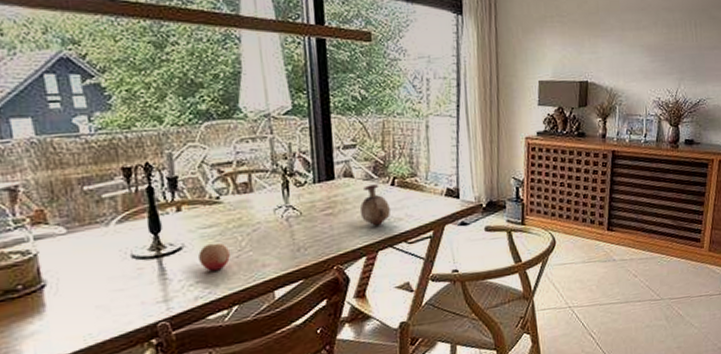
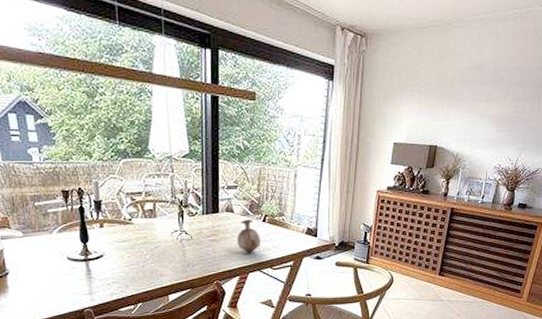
fruit: present [198,243,230,271] -> none [115,254,137,275]

